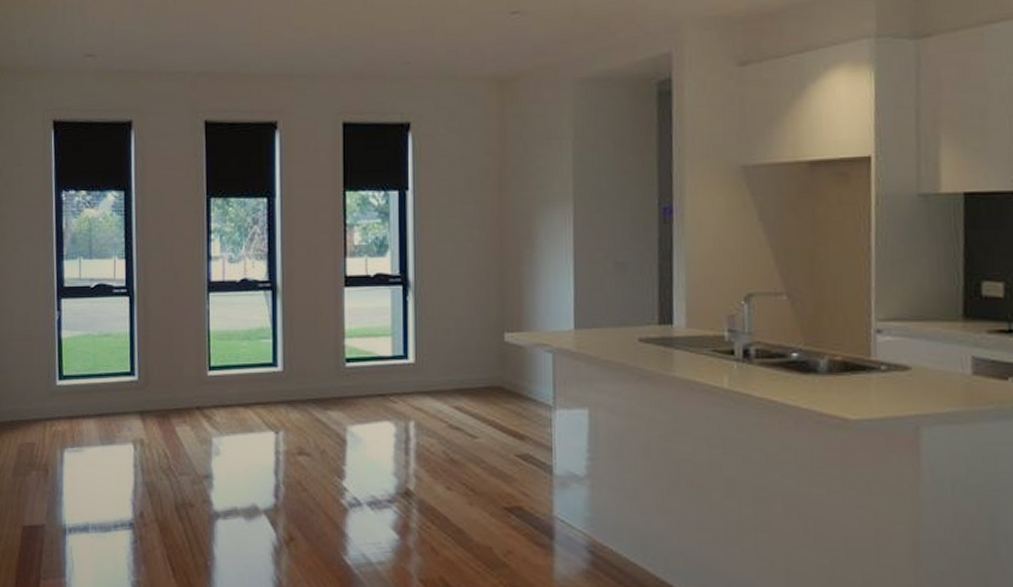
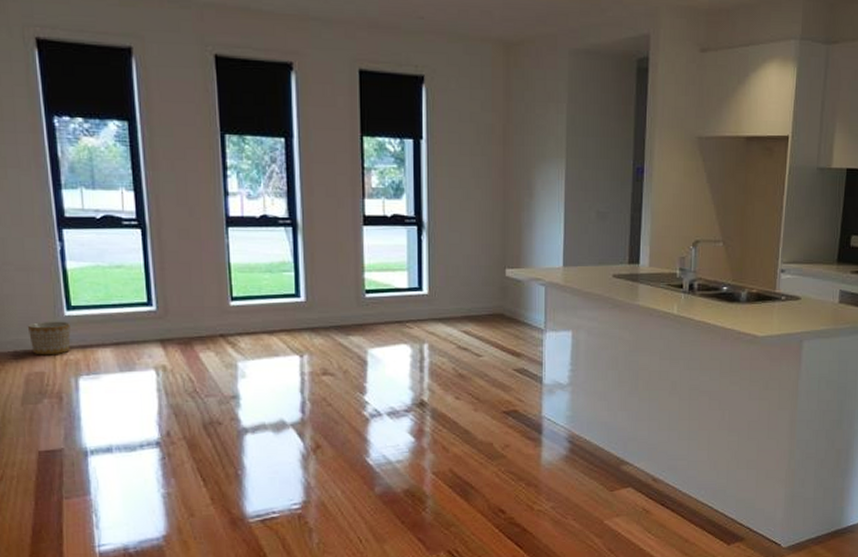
planter: none [24,390,60,426] -> present [27,321,71,355]

